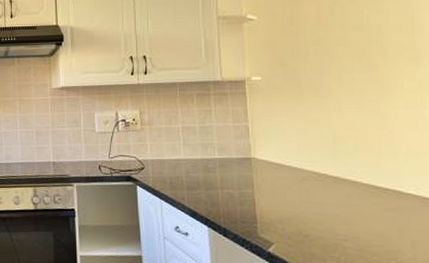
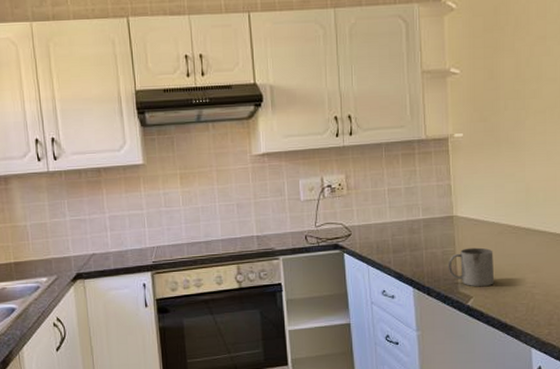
mug: none [246,191,299,234] -> present [448,247,495,287]

